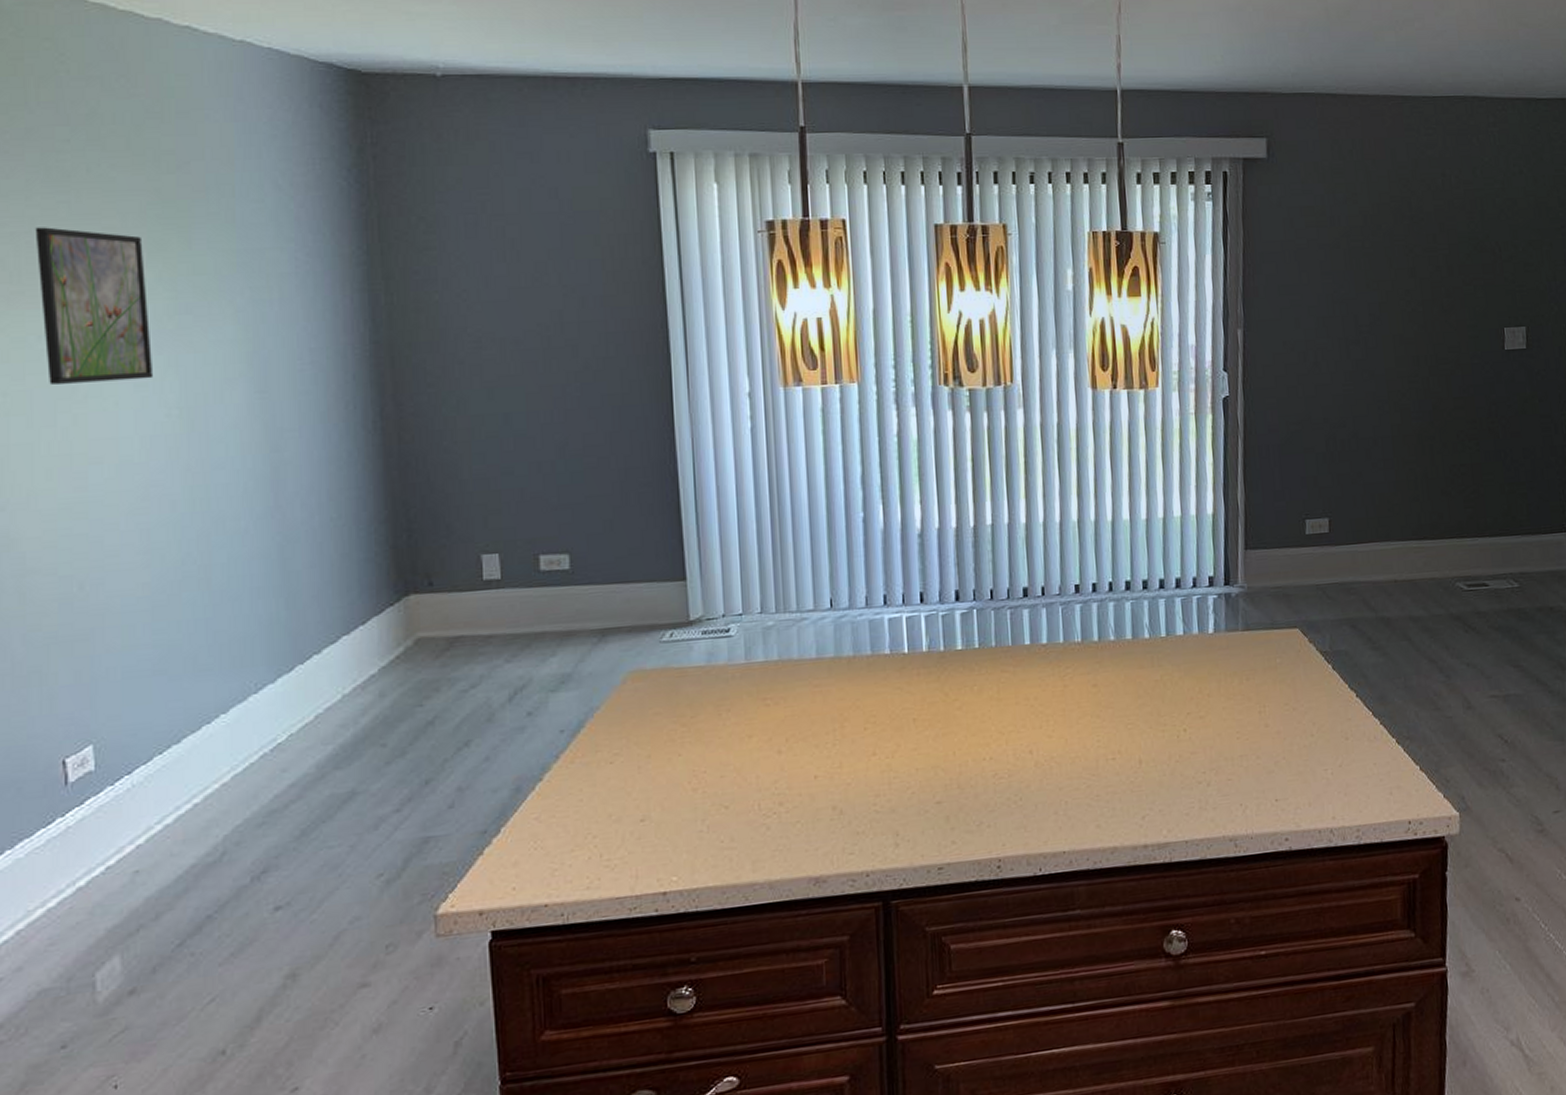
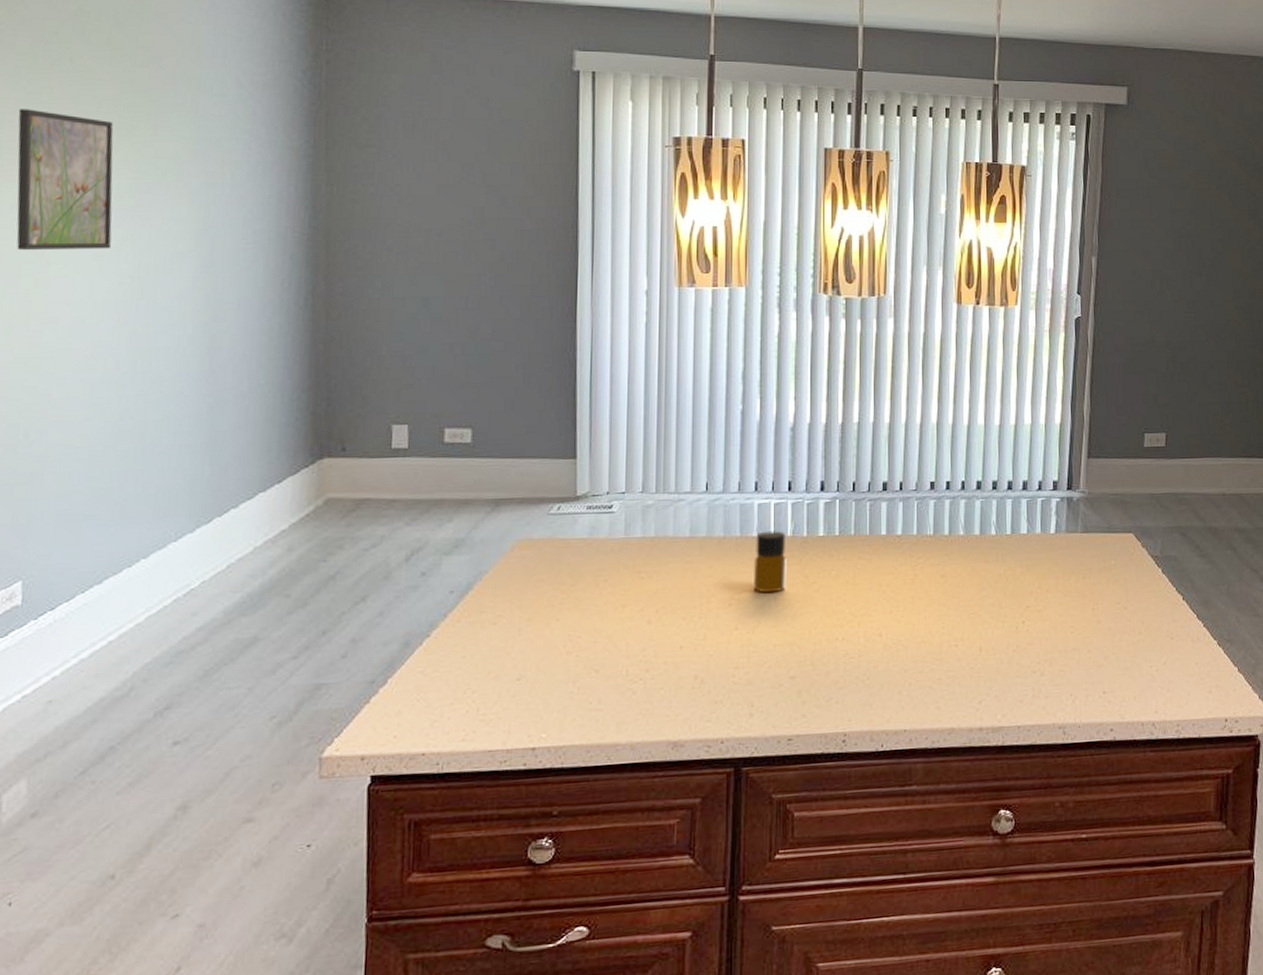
bottle: none [887,646,925,714] -> present [753,531,786,593]

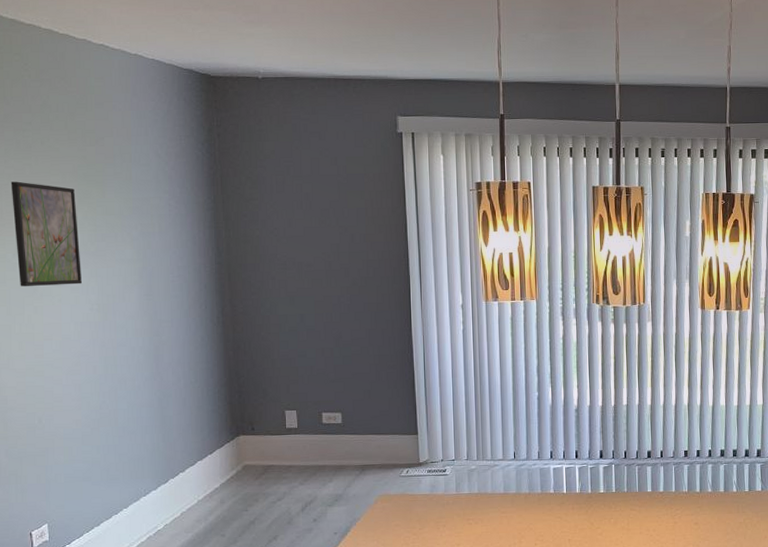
bottle: present [753,531,786,593] -> none [551,488,577,536]

